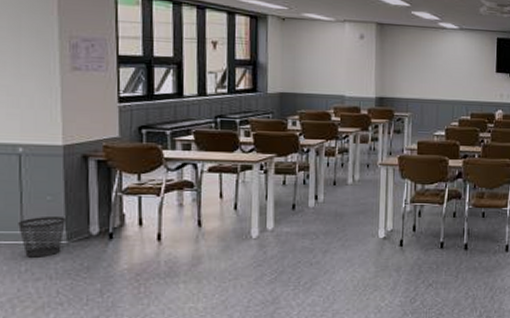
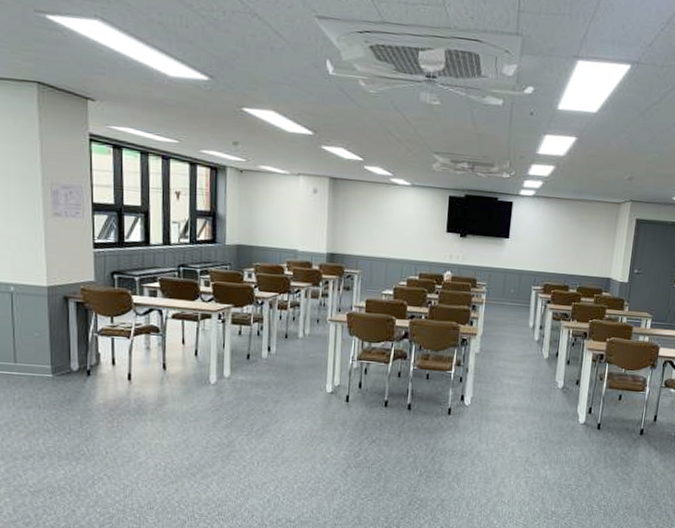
wastebasket: present [18,215,66,258] -> none [12,351,51,388]

